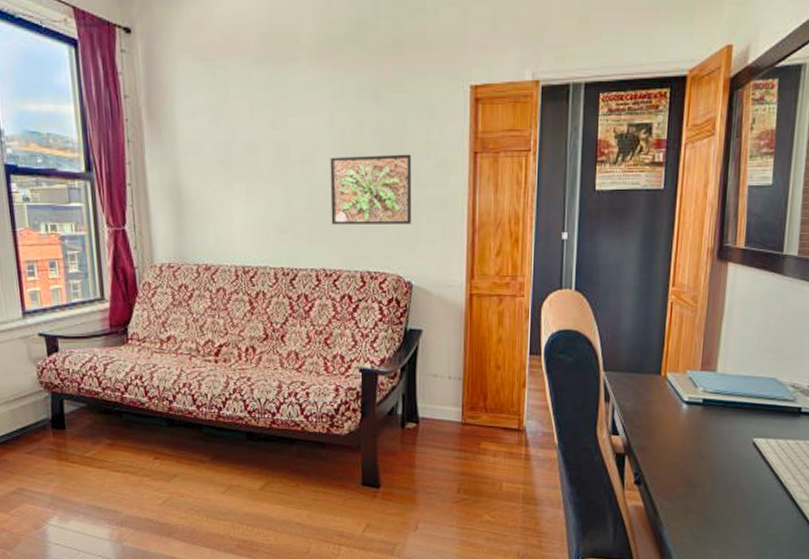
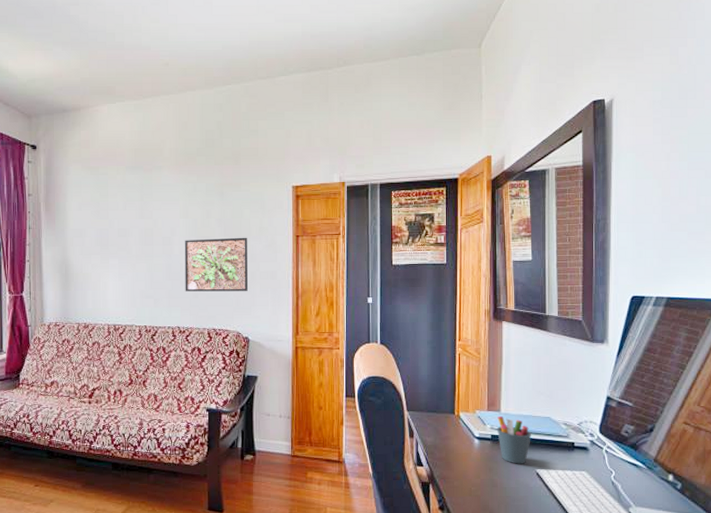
pen holder: none [710,377,751,433] -> present [497,416,531,464]

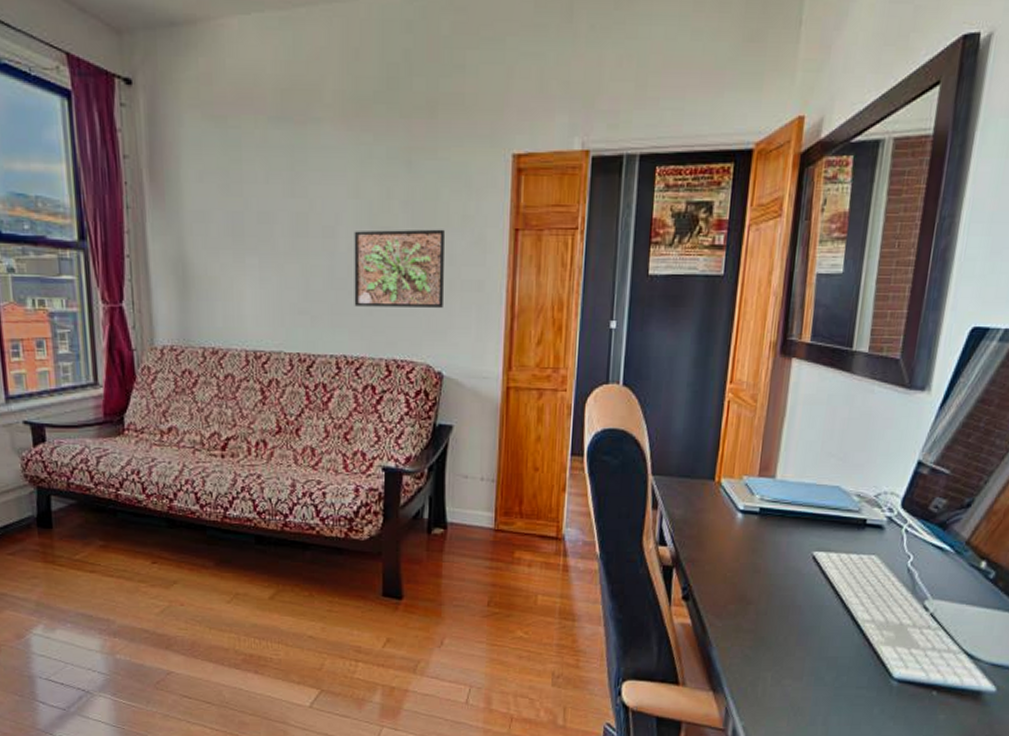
pen holder: present [497,416,531,464] -> none [768,484,812,545]

